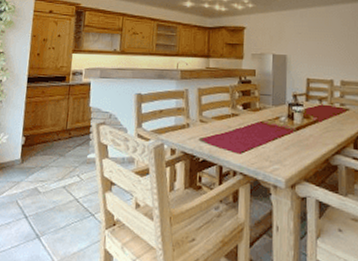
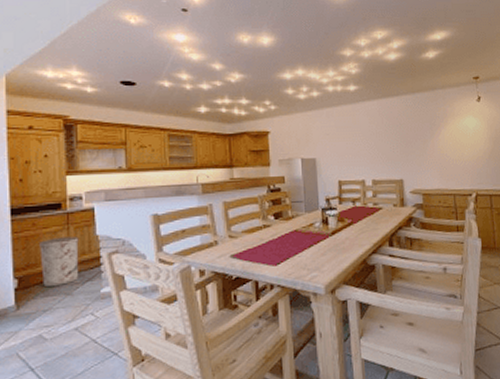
trash can: none [43,105,76,147] -> present [39,236,79,286]

